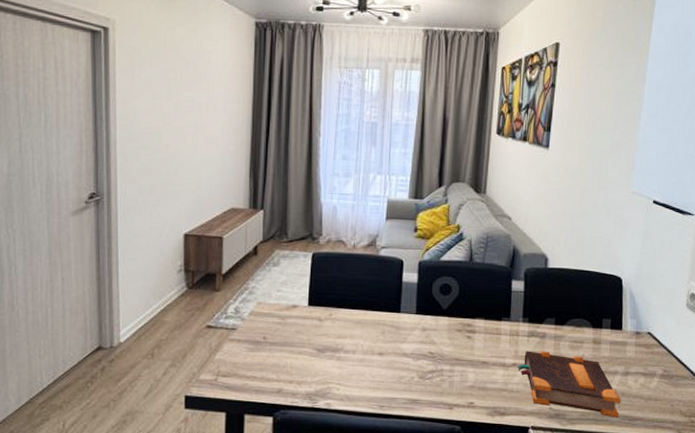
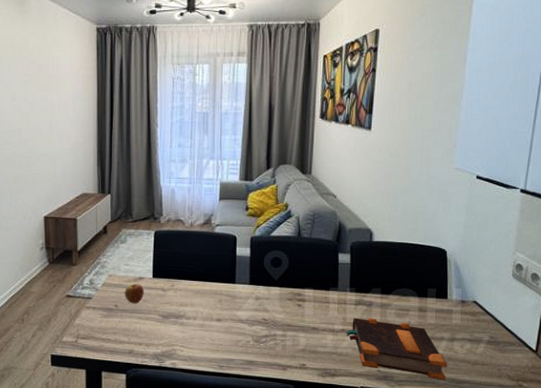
apple: none [275,313,297,335] -> present [125,284,144,303]

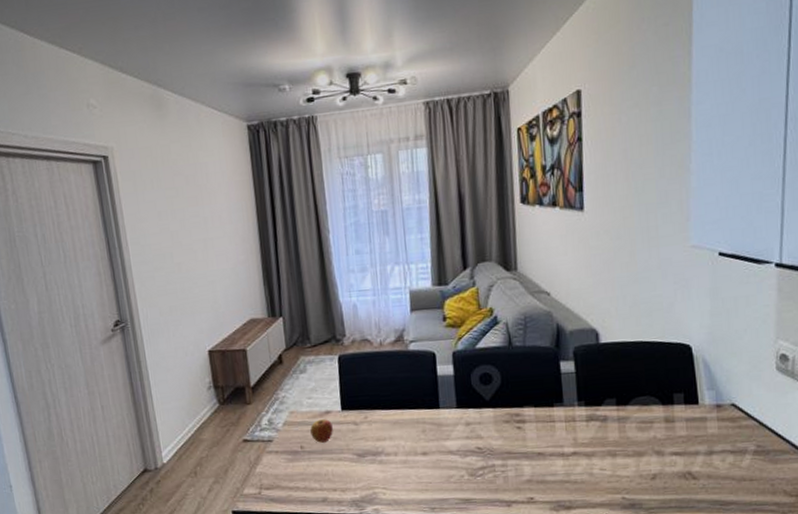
bible: present [346,318,448,380] -> none [579,435,708,503]

